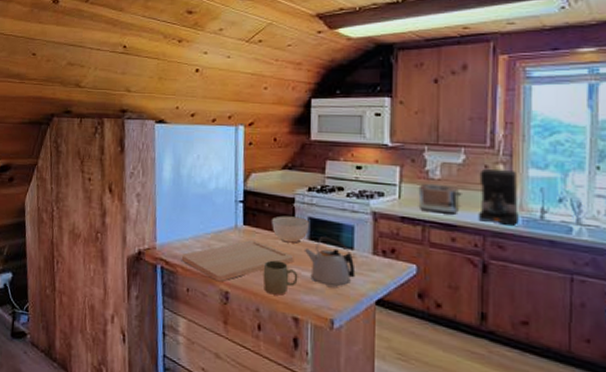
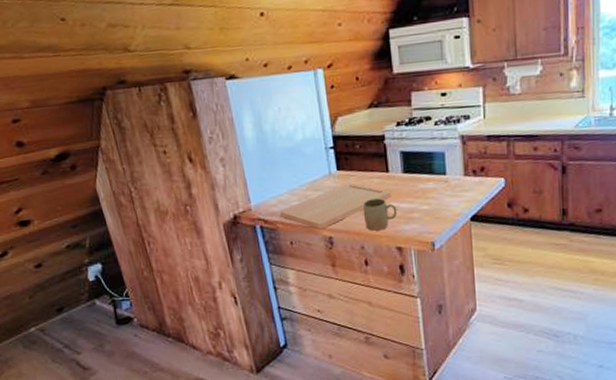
bowl: present [272,215,309,243] -> none [365,153,402,180]
kettle: present [303,235,356,289] -> none [399,167,450,214]
toaster: present [418,183,462,215] -> none [501,98,541,127]
coffee maker: present [478,168,519,226] -> none [556,74,591,127]

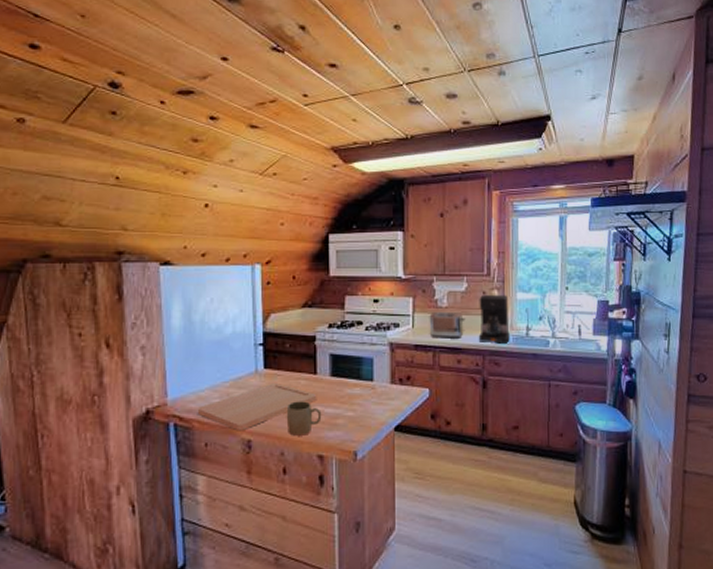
toaster: none [501,98,541,127] -> present [429,311,465,339]
coffee maker: none [556,74,591,127] -> present [478,294,510,344]

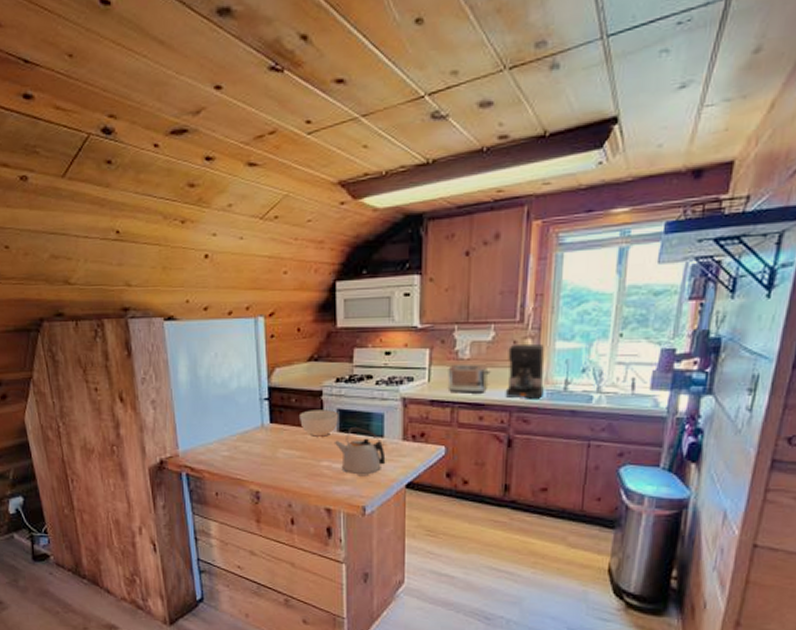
cutting board: present [198,384,317,431] -> none [208,438,324,483]
mug: present [286,401,322,436] -> none [293,456,329,489]
bowl: none [294,355,330,382] -> present [300,410,338,437]
kettle: none [326,371,376,421] -> present [333,426,386,477]

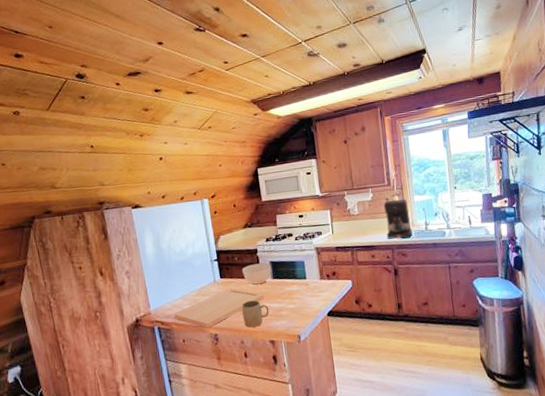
cutting board: none [208,438,324,483] -> present [174,289,264,328]
mug: none [293,456,329,489] -> present [241,300,270,328]
kettle: present [333,426,386,477] -> none [270,273,311,312]
toaster: present [447,364,491,393] -> none [344,217,374,240]

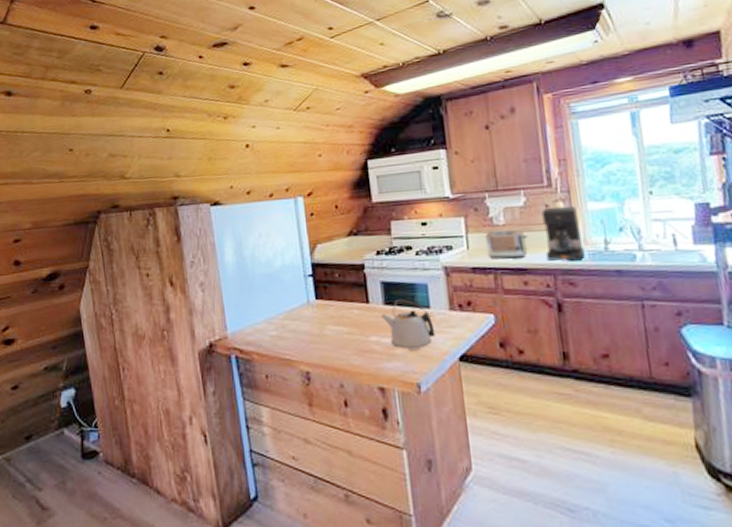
cutting board: present [174,289,264,328] -> none [256,314,372,363]
mug: present [241,300,270,328] -> none [342,331,379,367]
bowl: present [242,263,272,285] -> none [344,283,383,311]
kettle: none [270,273,311,312] -> present [380,298,436,351]
toaster: none [344,217,374,240] -> present [485,229,528,259]

